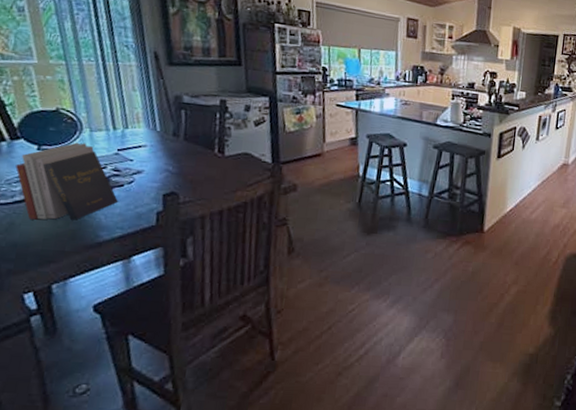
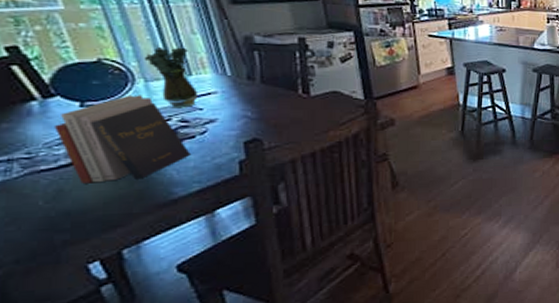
vase: none [92,98,131,158] -> present [144,45,198,108]

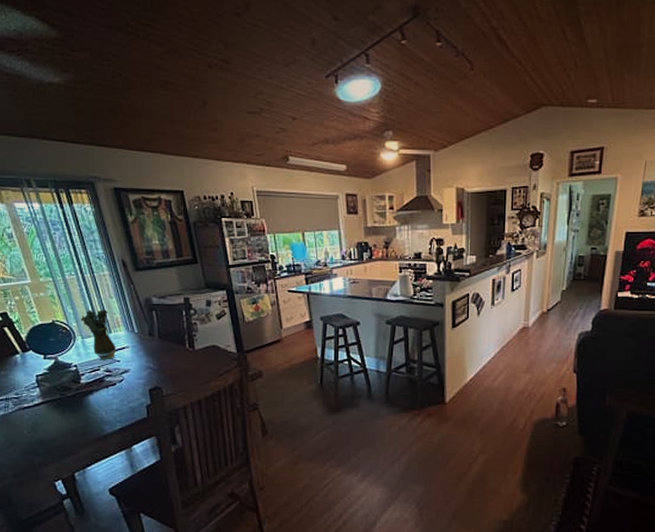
books: present [55,95,190,184] -> none [30,349,114,419]

